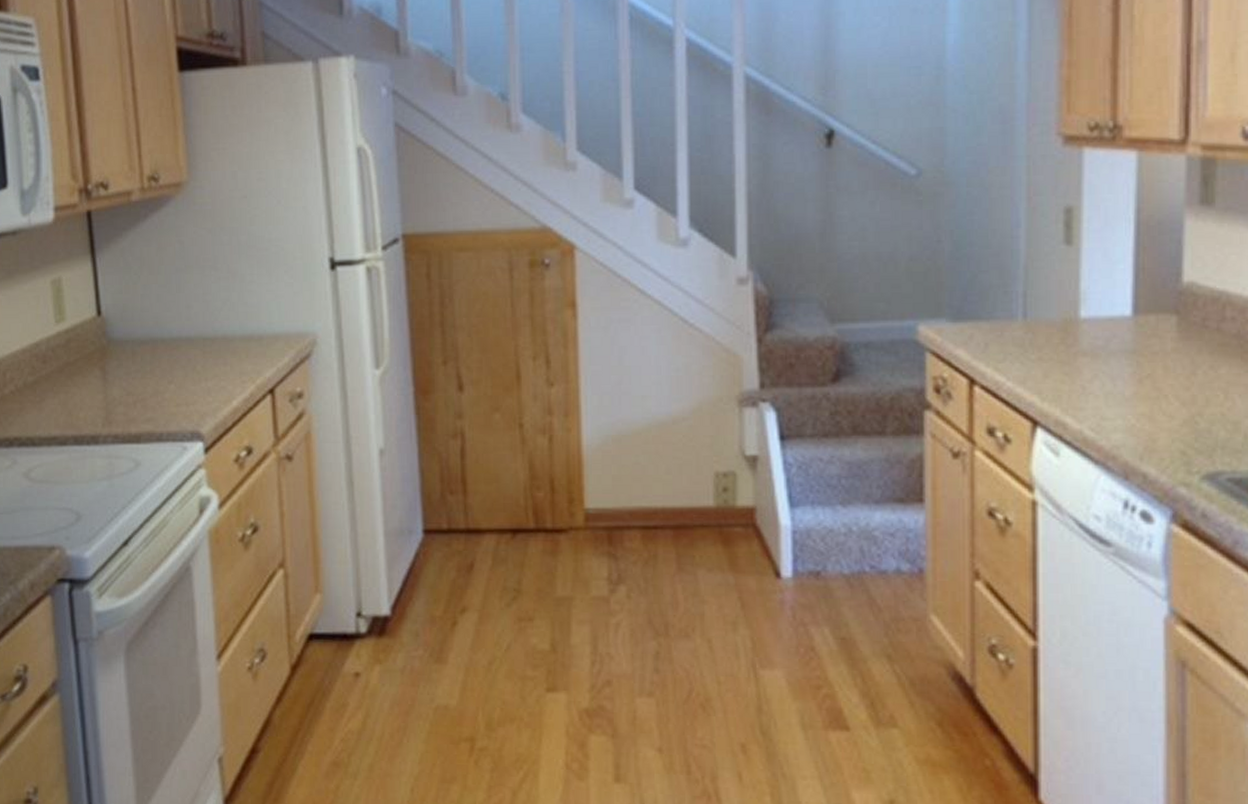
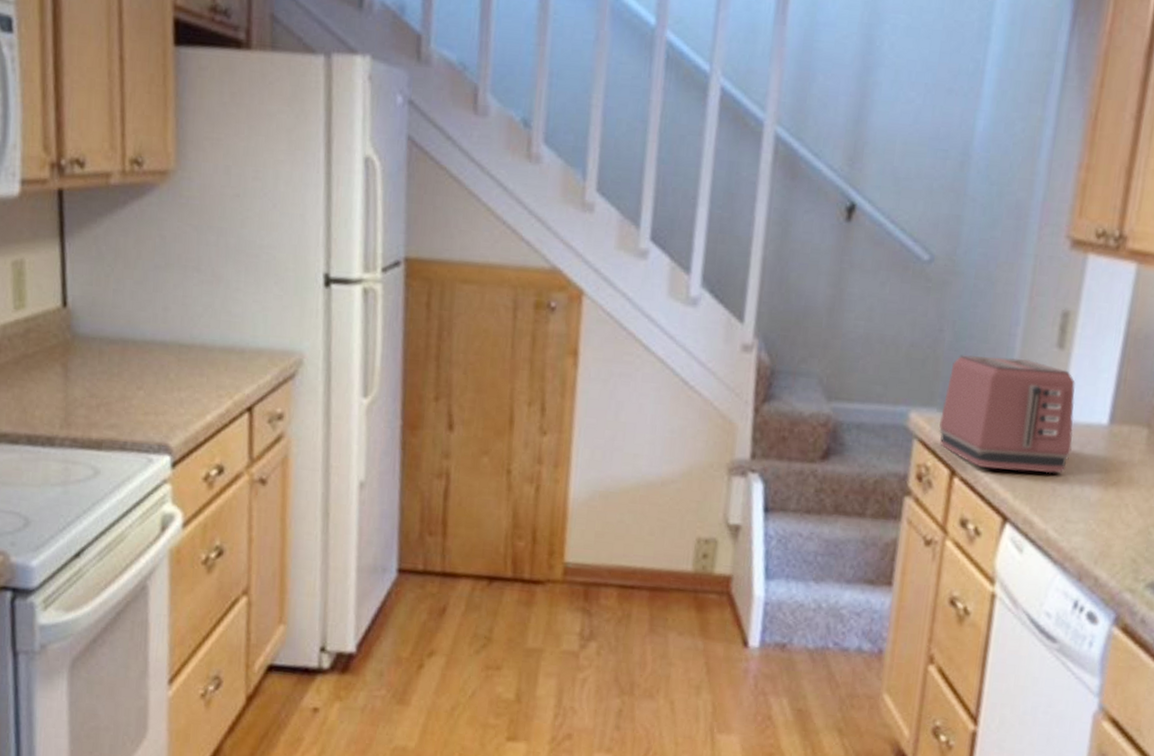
toaster: none [951,259,1096,374] -> present [939,355,1076,474]

